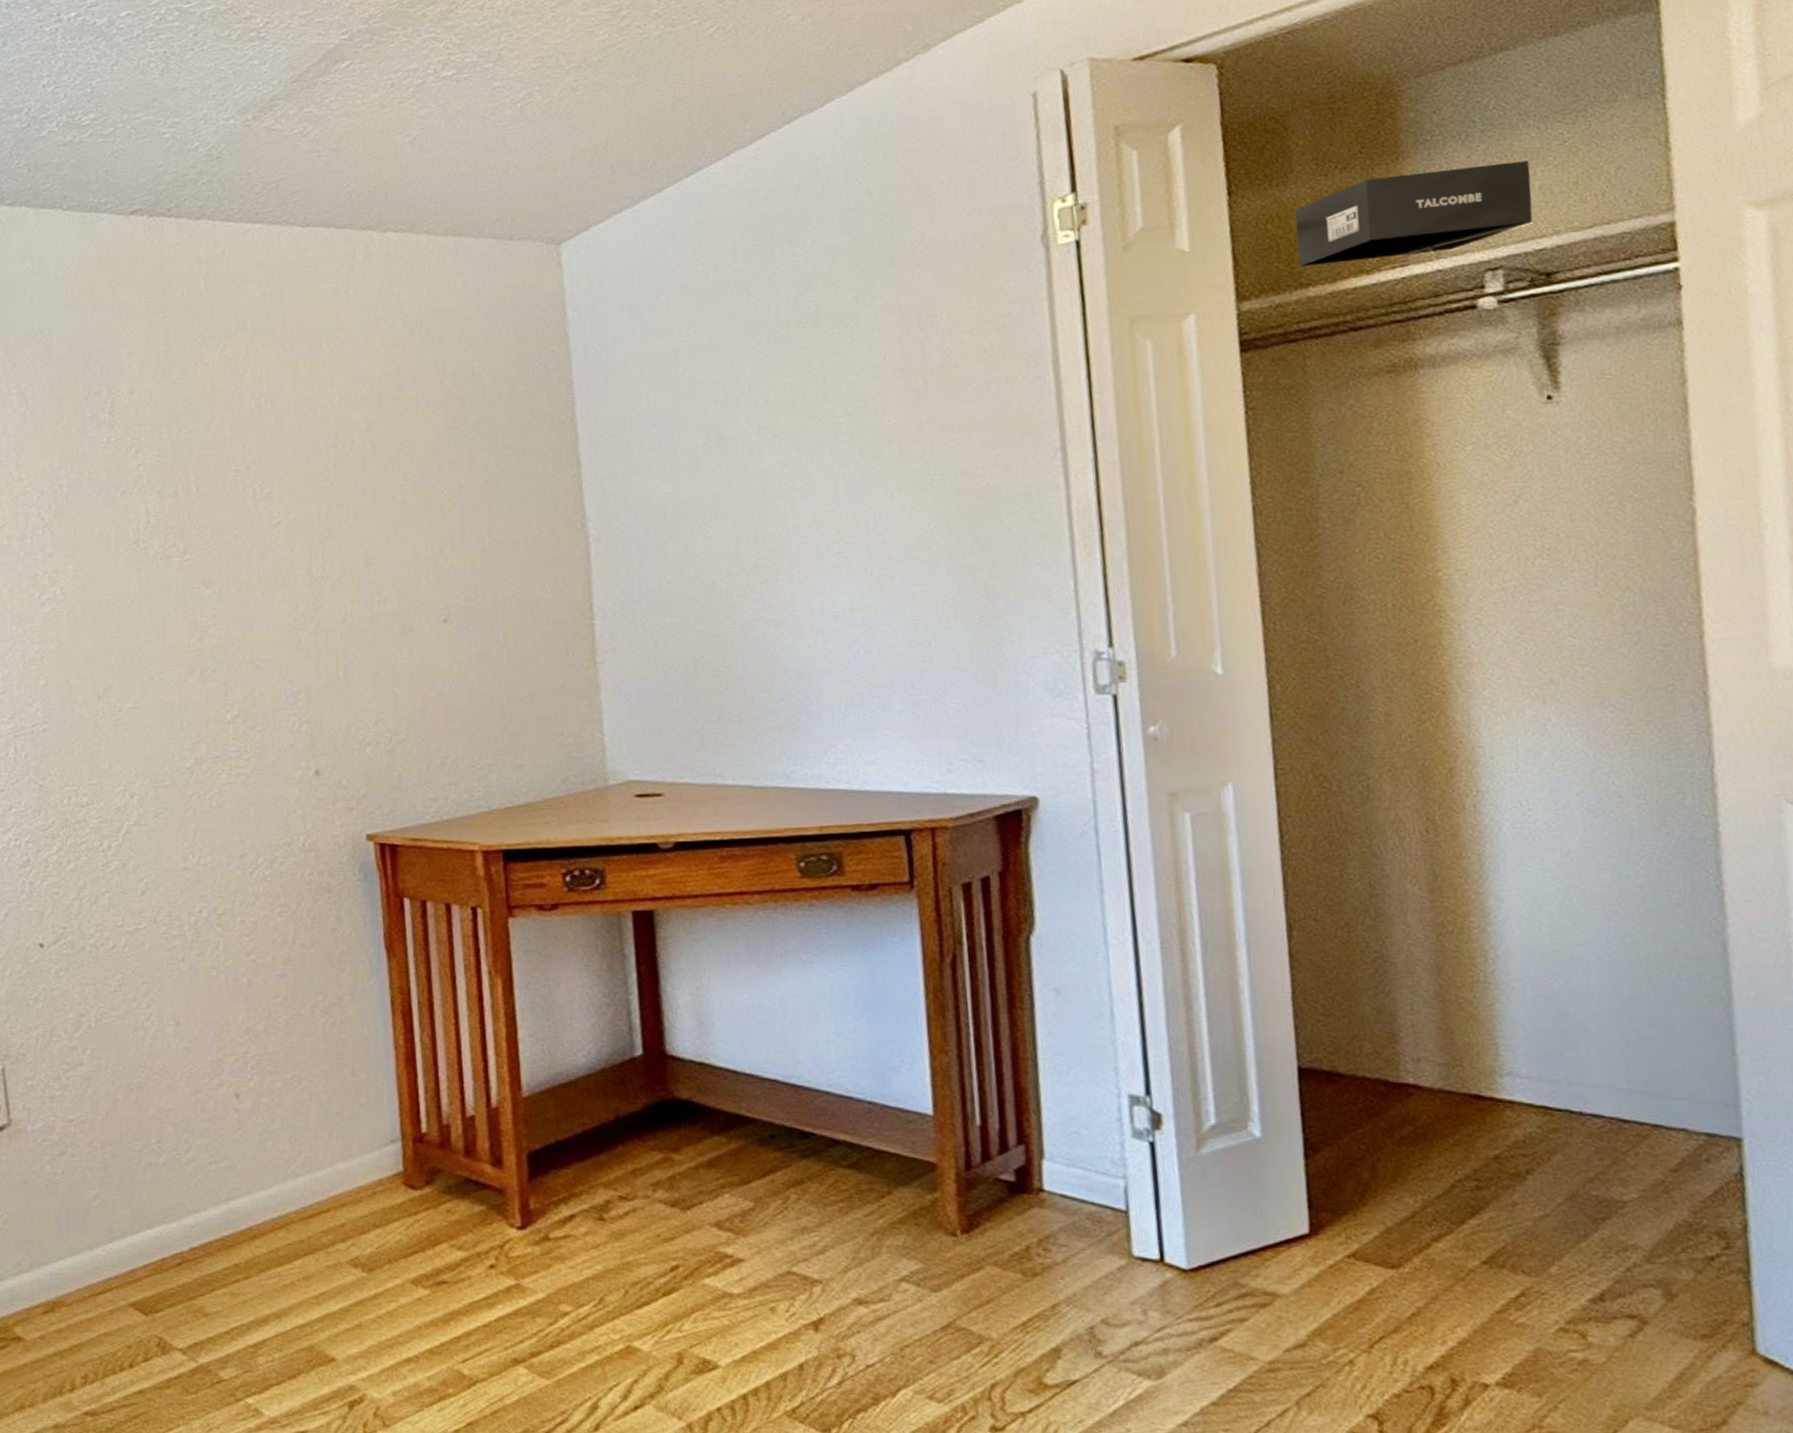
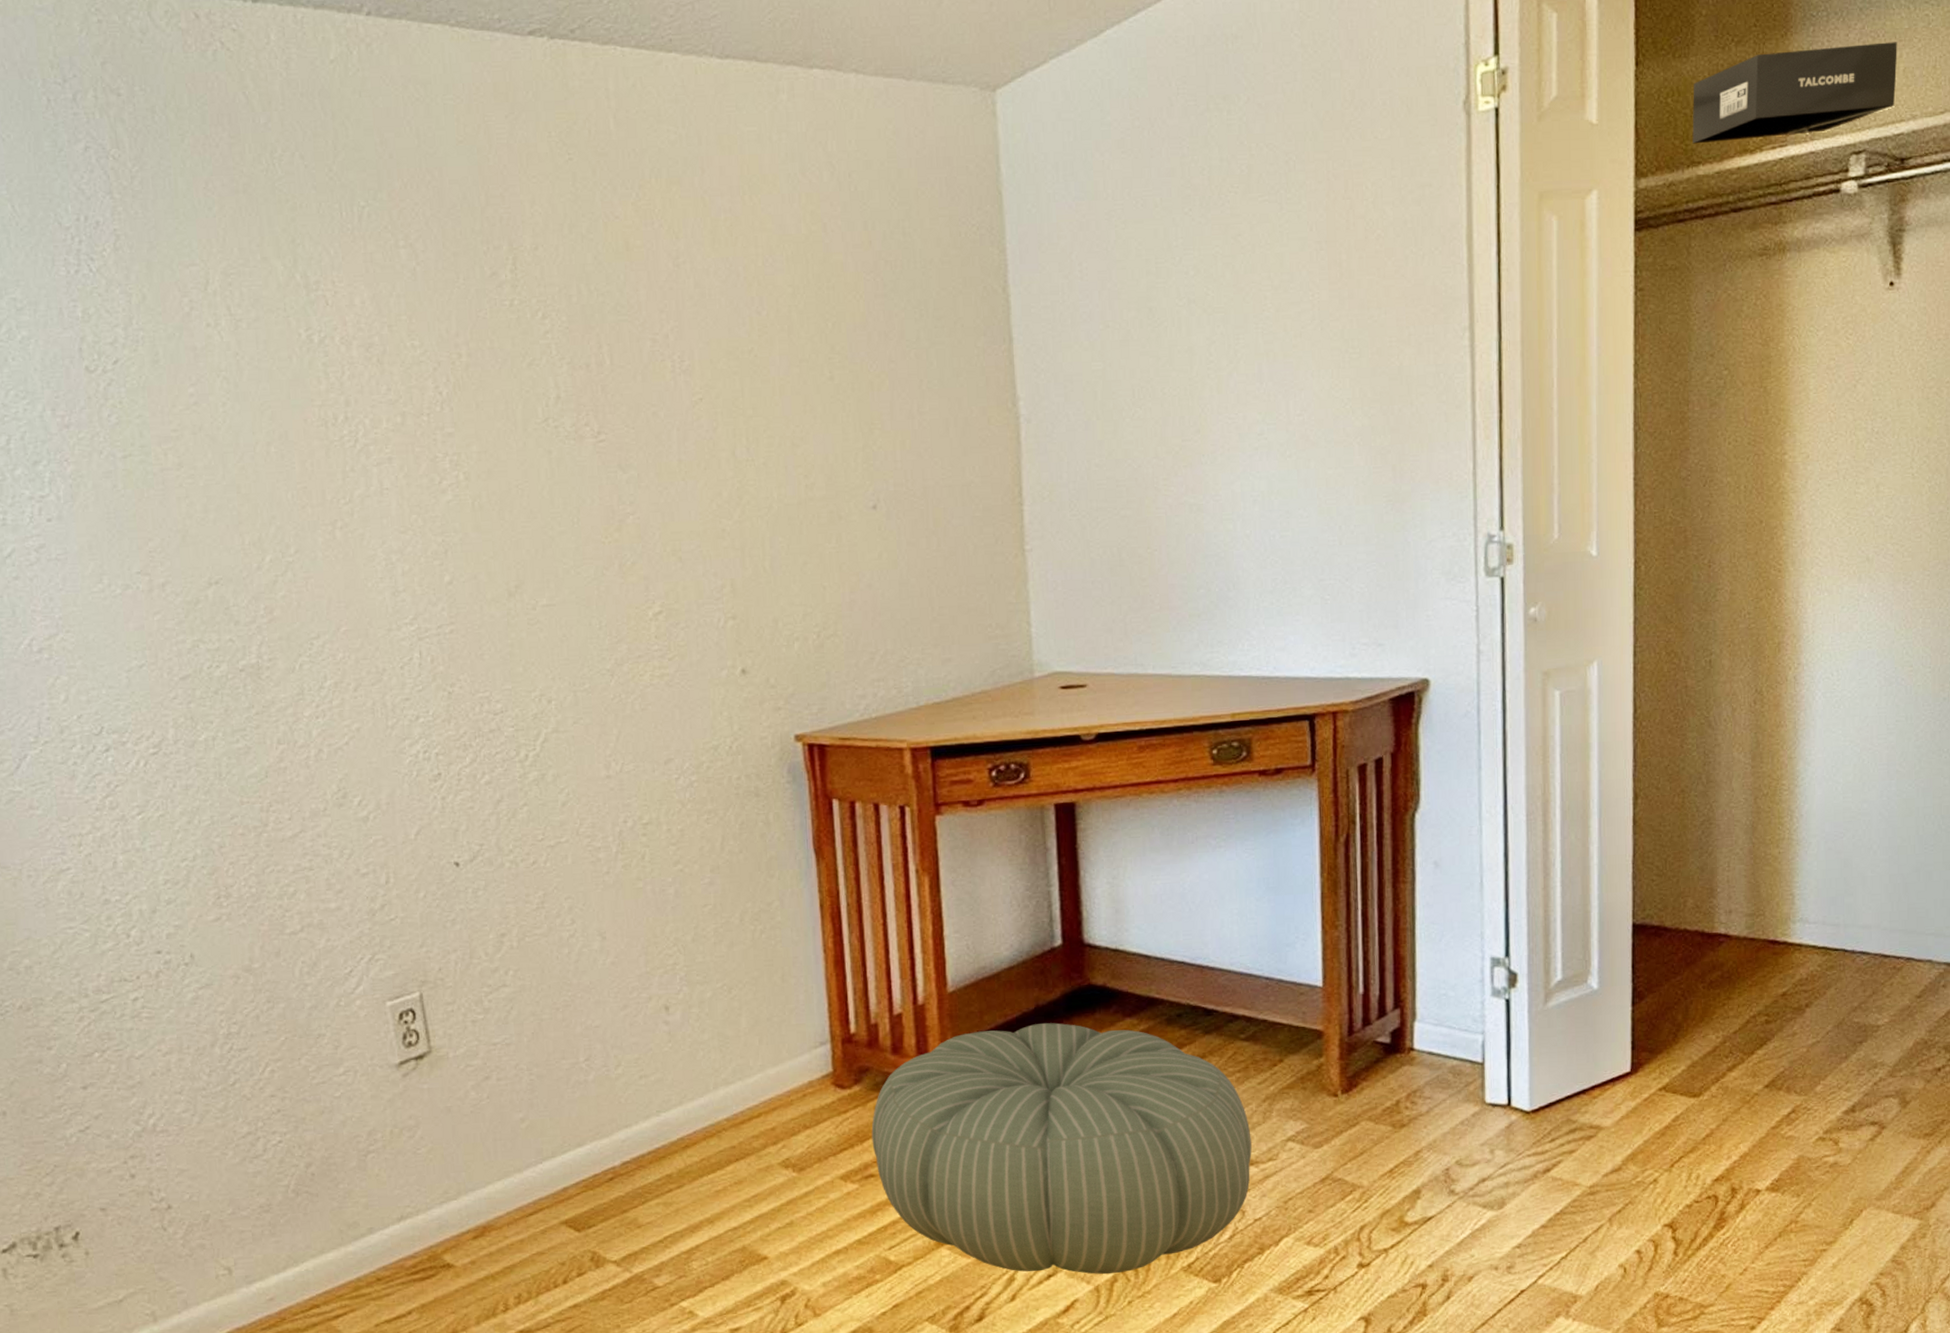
pouf: none [443,1135,860,1412] -> present [871,1023,1252,1275]

